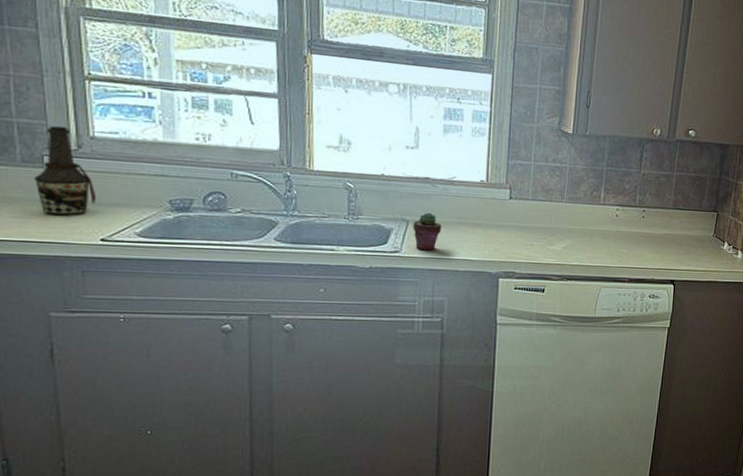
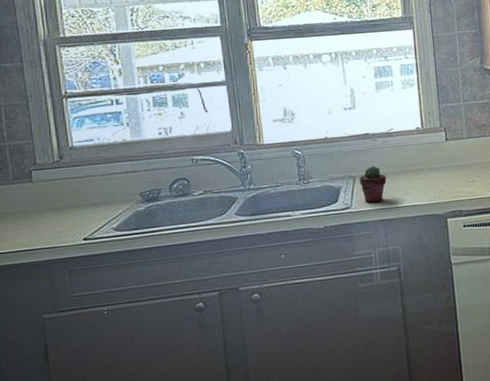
bottle: present [33,126,97,216] -> none [24,142,78,224]

